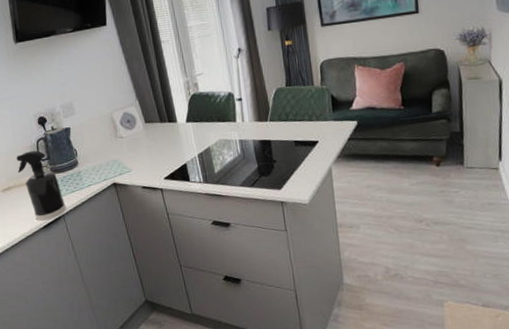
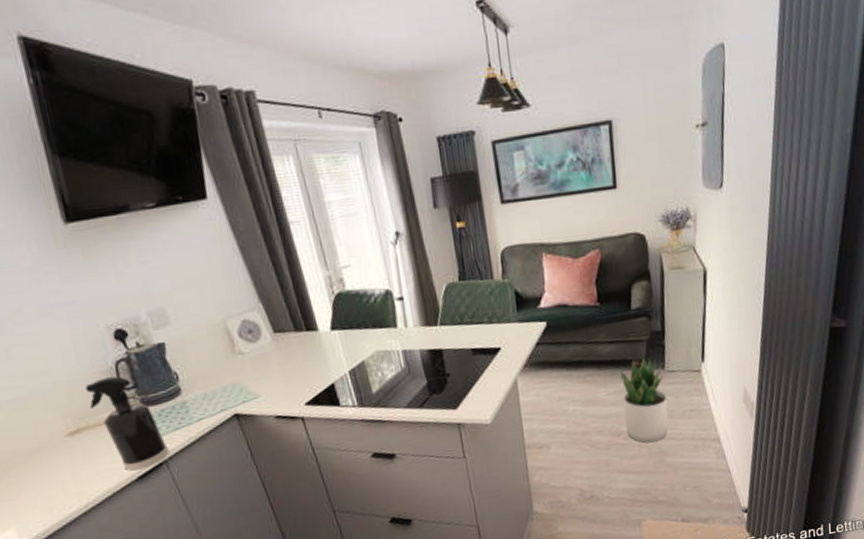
planter: none [422,153,468,231] -> present [620,356,669,443]

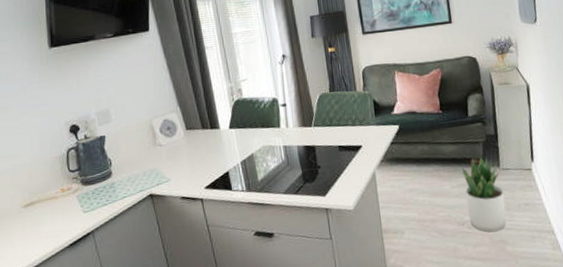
spray bottle: present [85,376,171,472] -> none [42,161,97,239]

